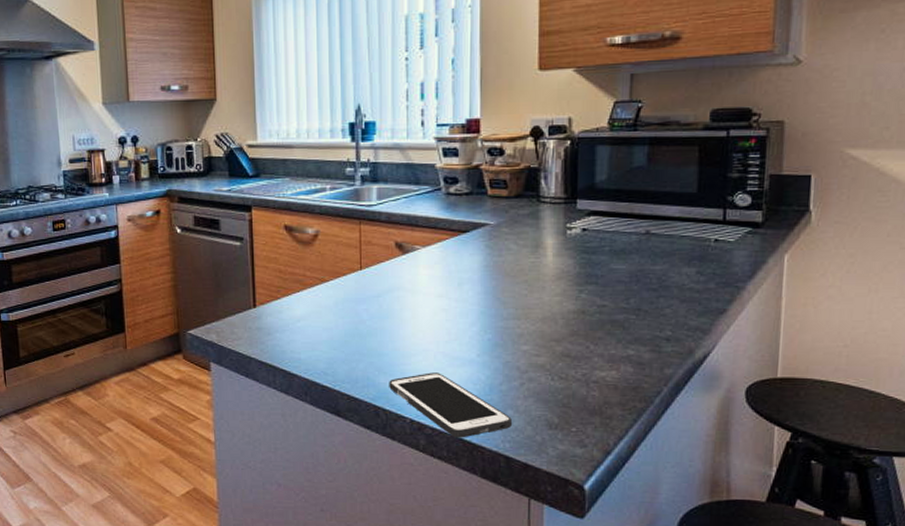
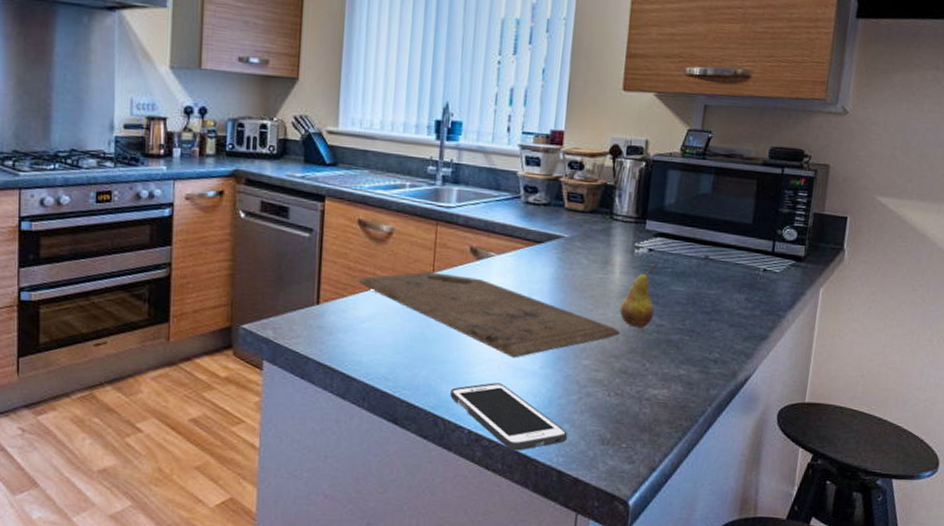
cutting board: none [288,269,560,347] -> present [356,271,621,358]
fruit: none [556,241,594,310] -> present [619,261,659,328]

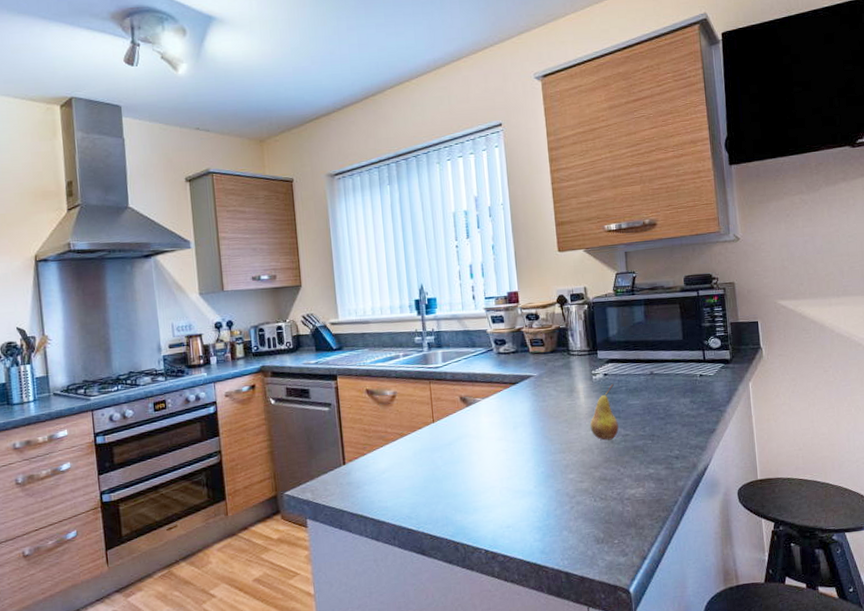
cutting board: present [356,271,621,358] -> none [373,421,595,483]
cell phone: present [450,382,567,451] -> none [464,505,568,562]

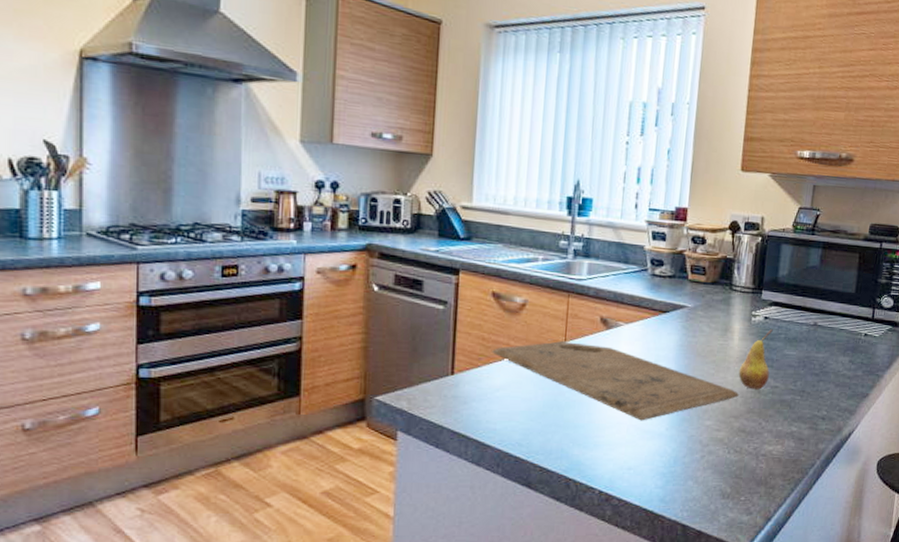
cutting board: none [373,421,595,483] -> present [491,341,740,421]

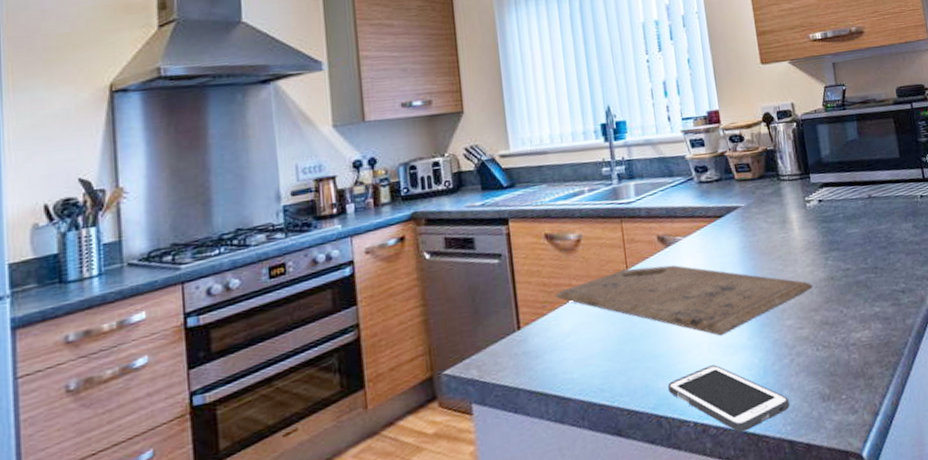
cell phone: none [582,445,691,508] -> present [668,365,790,433]
fruit: present [738,328,773,390] -> none [806,210,839,278]

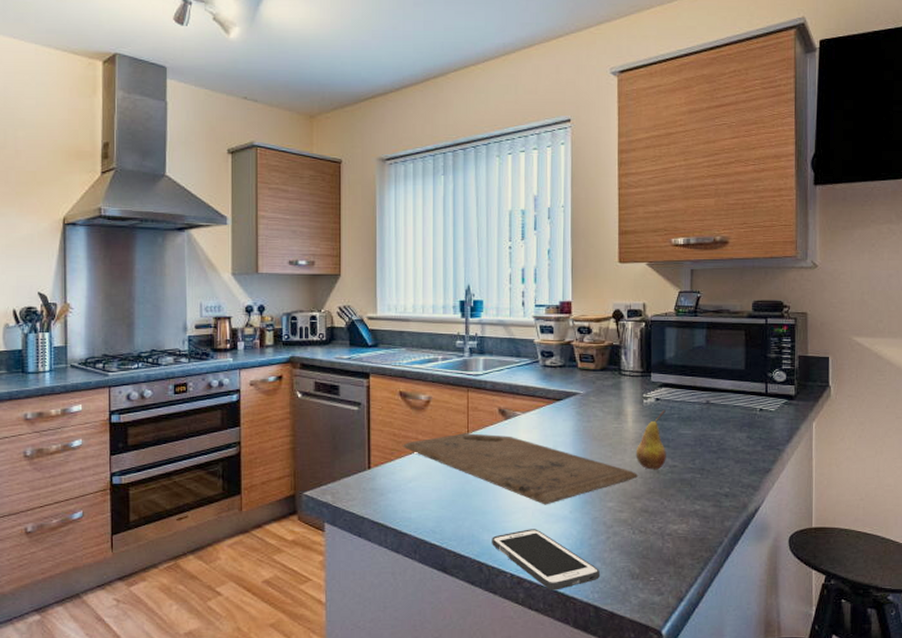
fruit: none [806,210,839,278] -> present [635,409,666,470]

